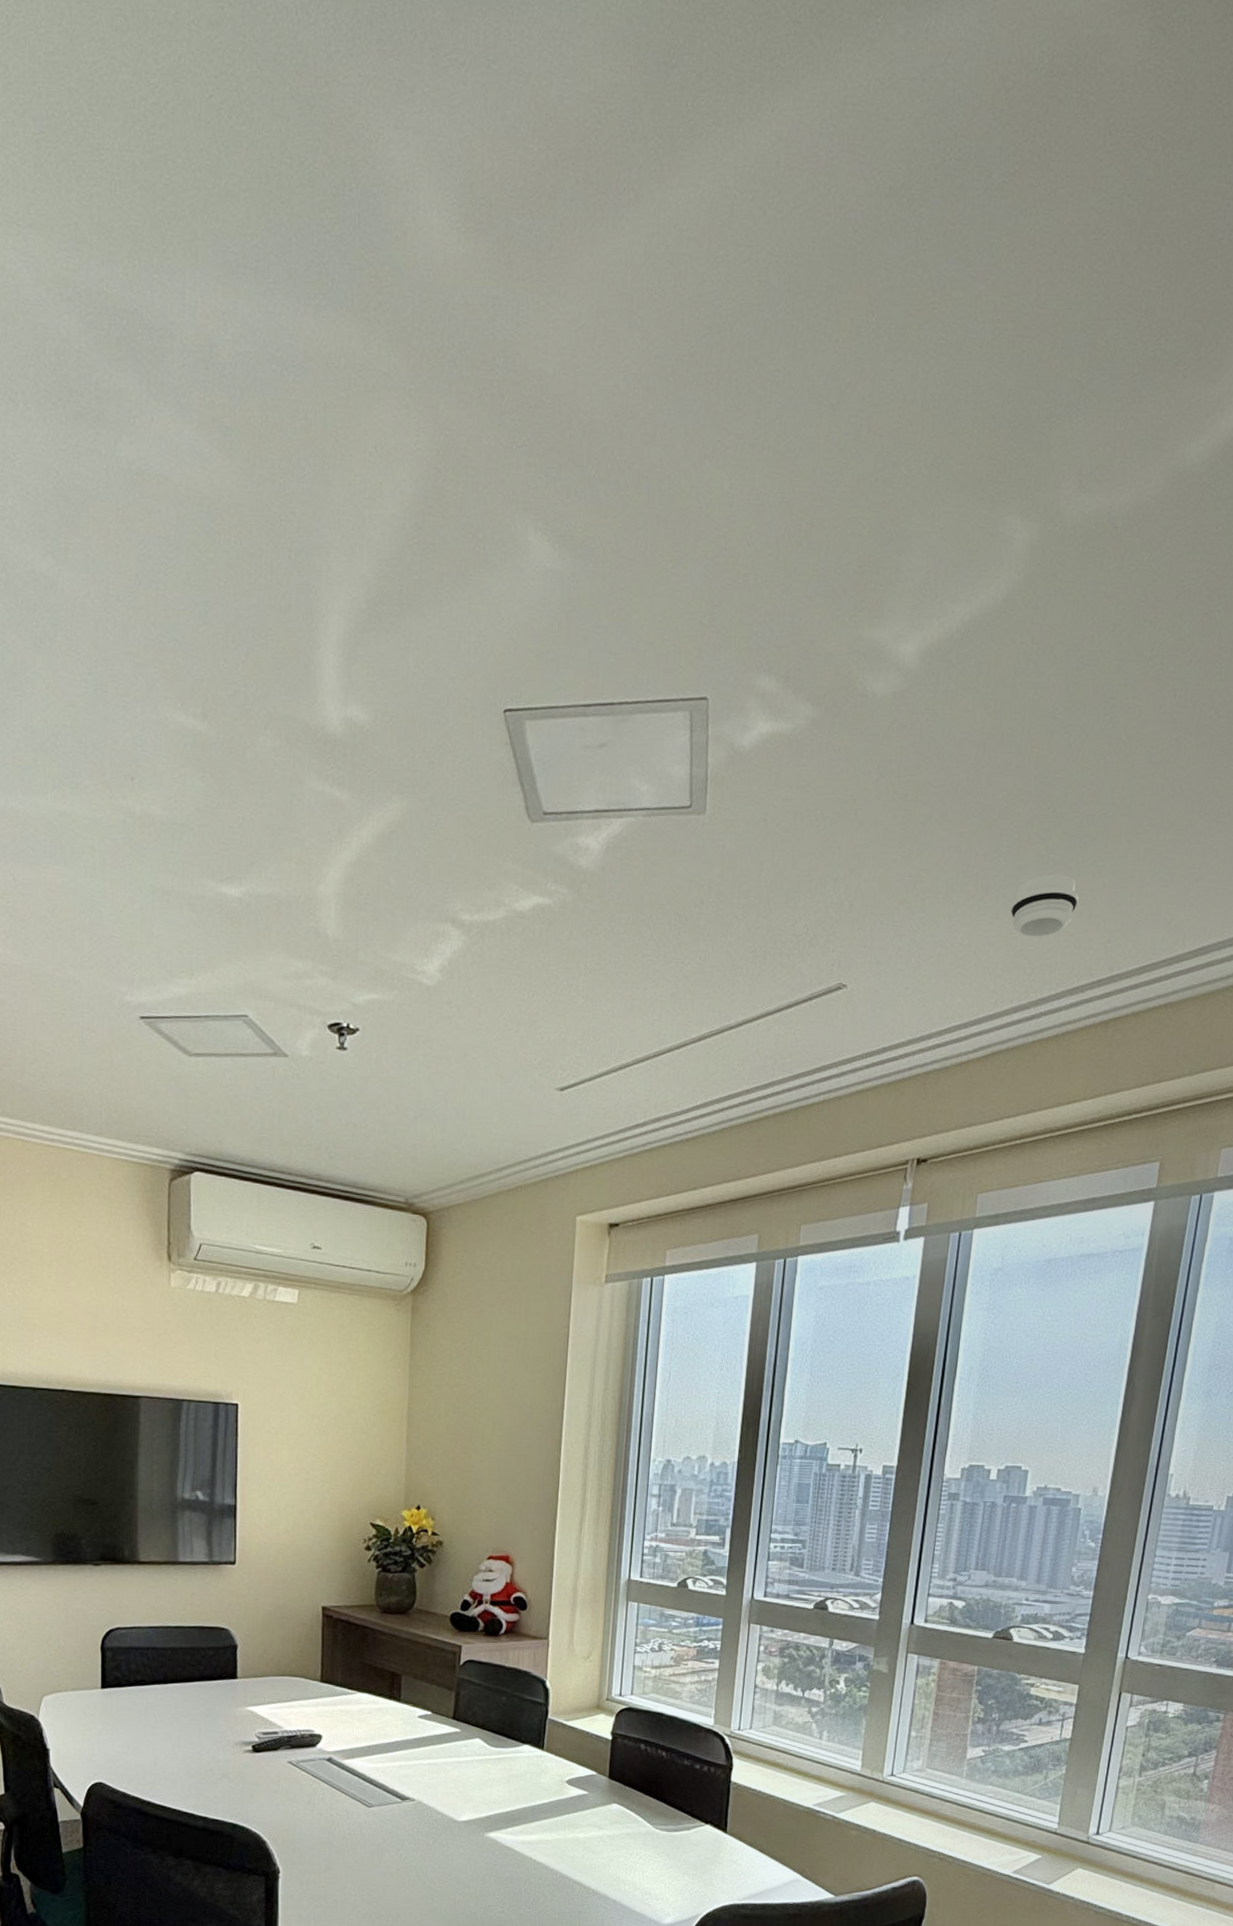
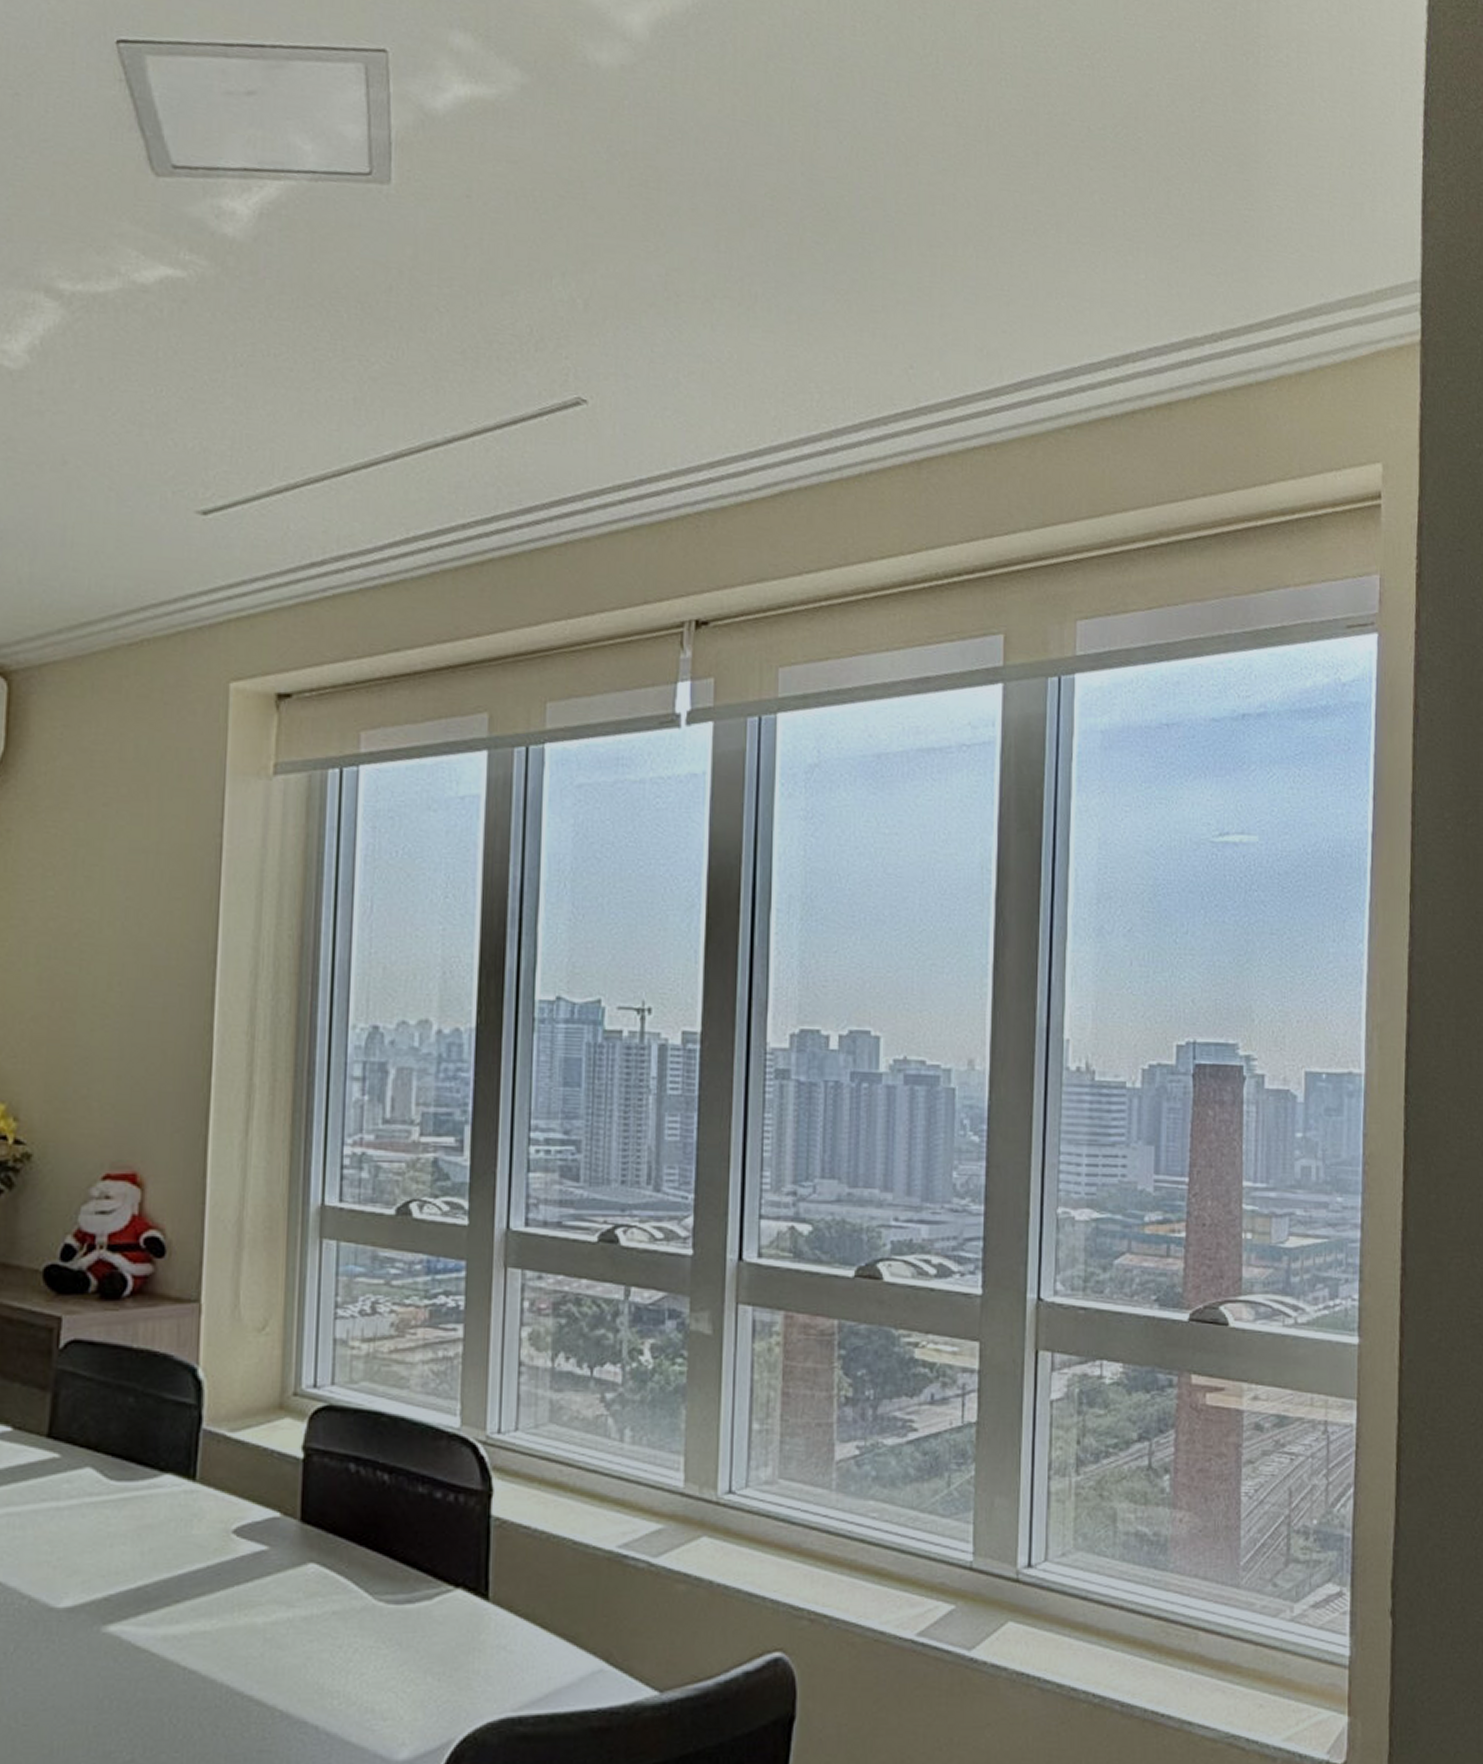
smoke detector: present [1010,874,1079,938] -> none [787,285,870,358]

